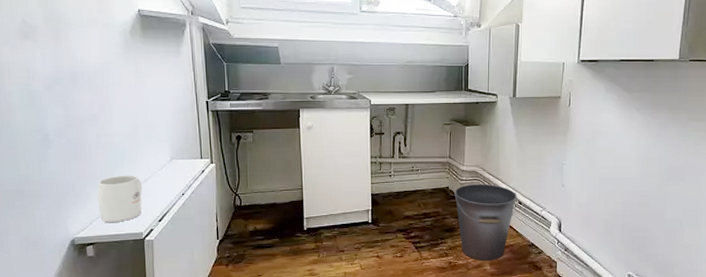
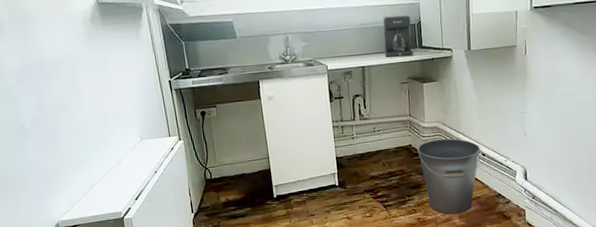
mug: present [97,175,143,223] -> none [75,157,119,205]
coffee maker: none [429,56,459,98] -> present [382,15,414,57]

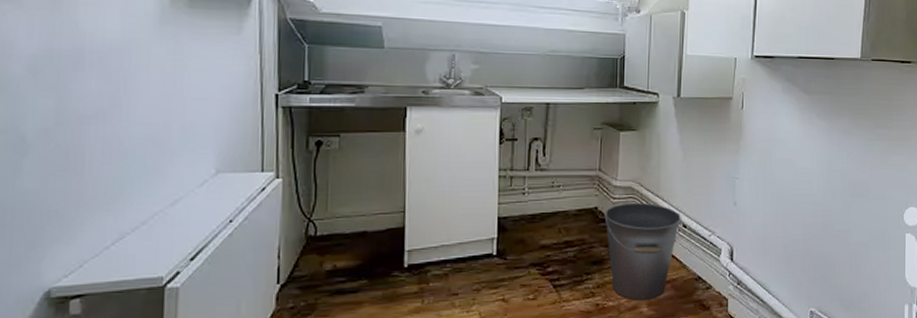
coffee maker: present [382,15,414,57] -> none [576,45,613,97]

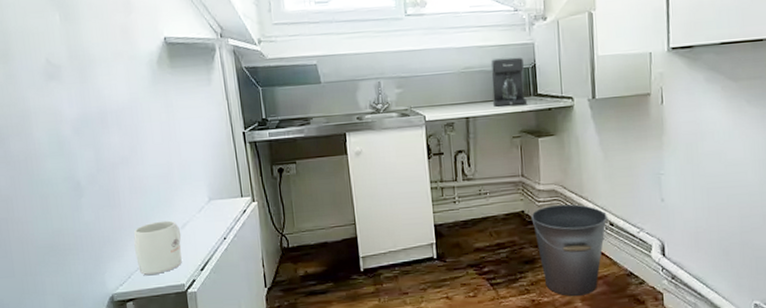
mug: none [95,195,169,265] -> present [133,220,182,276]
coffee maker: none [576,45,613,97] -> present [490,57,528,107]

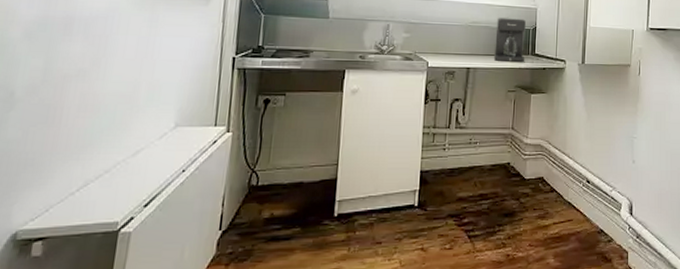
mug: present [133,220,182,276] -> none [62,146,131,210]
bucket: present [531,204,608,296] -> none [516,159,585,252]

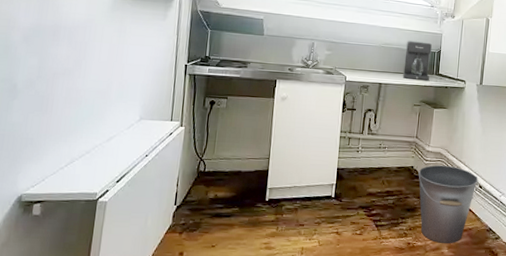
bucket: none [516,159,585,252] -> present [418,165,478,243]

